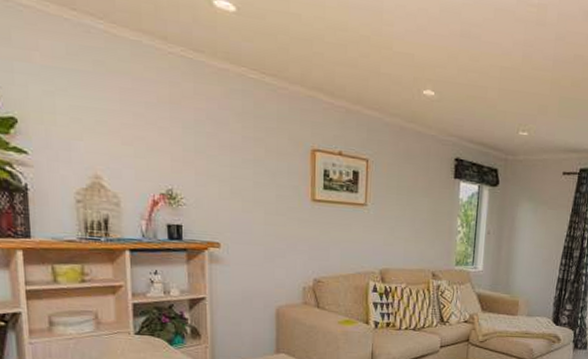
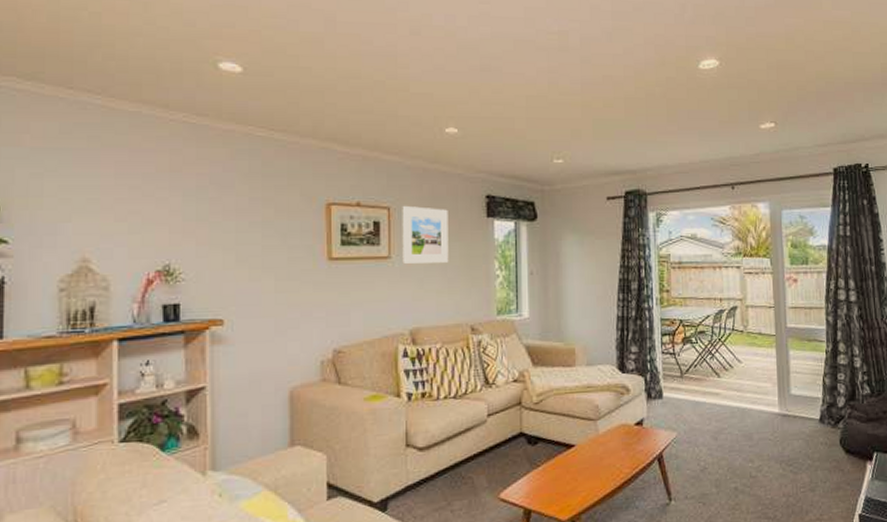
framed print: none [377,159,420,215] -> present [402,205,449,264]

